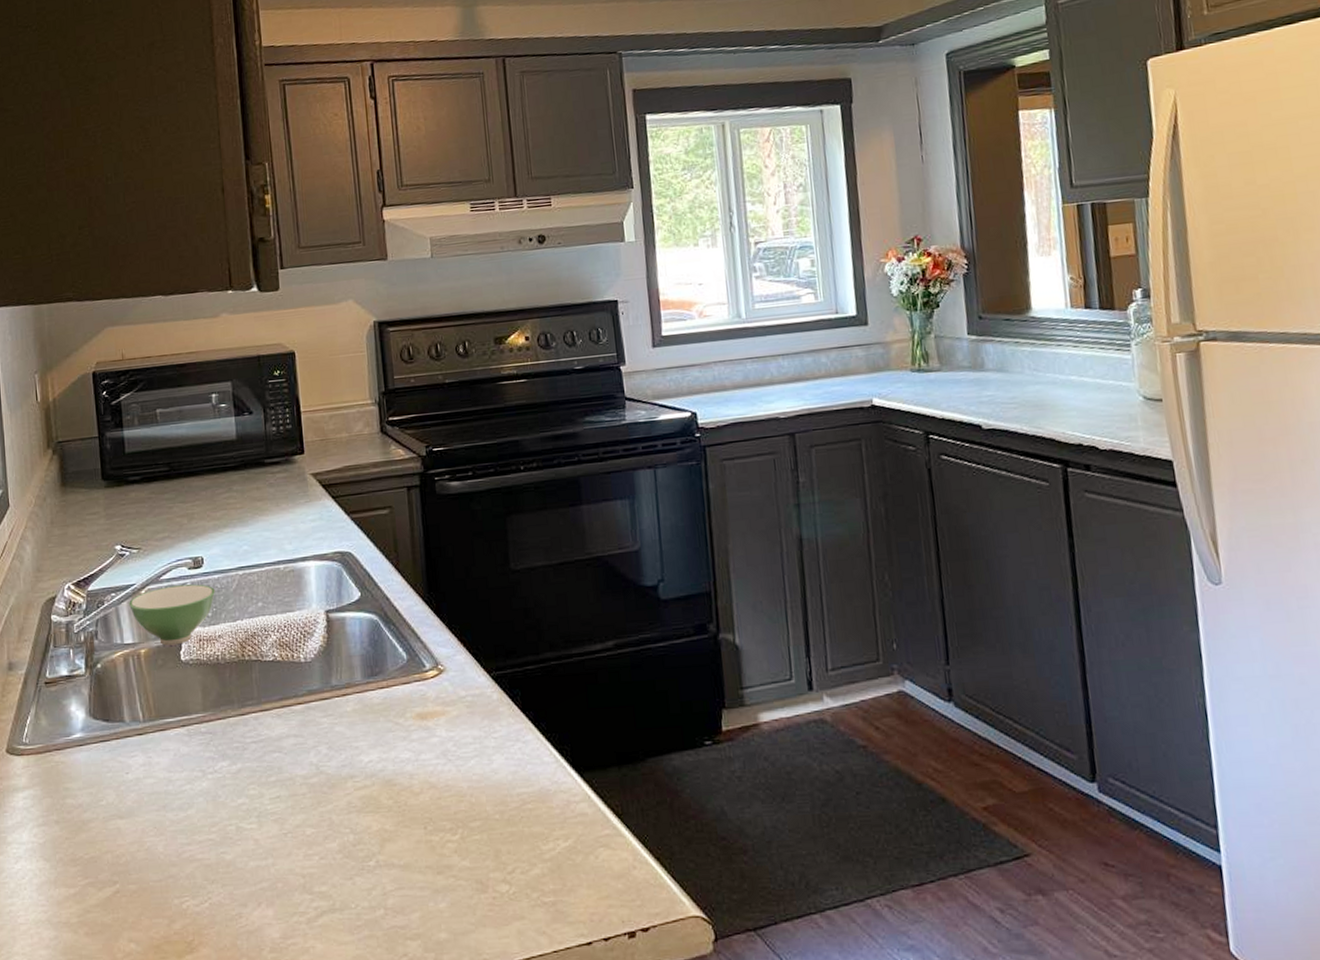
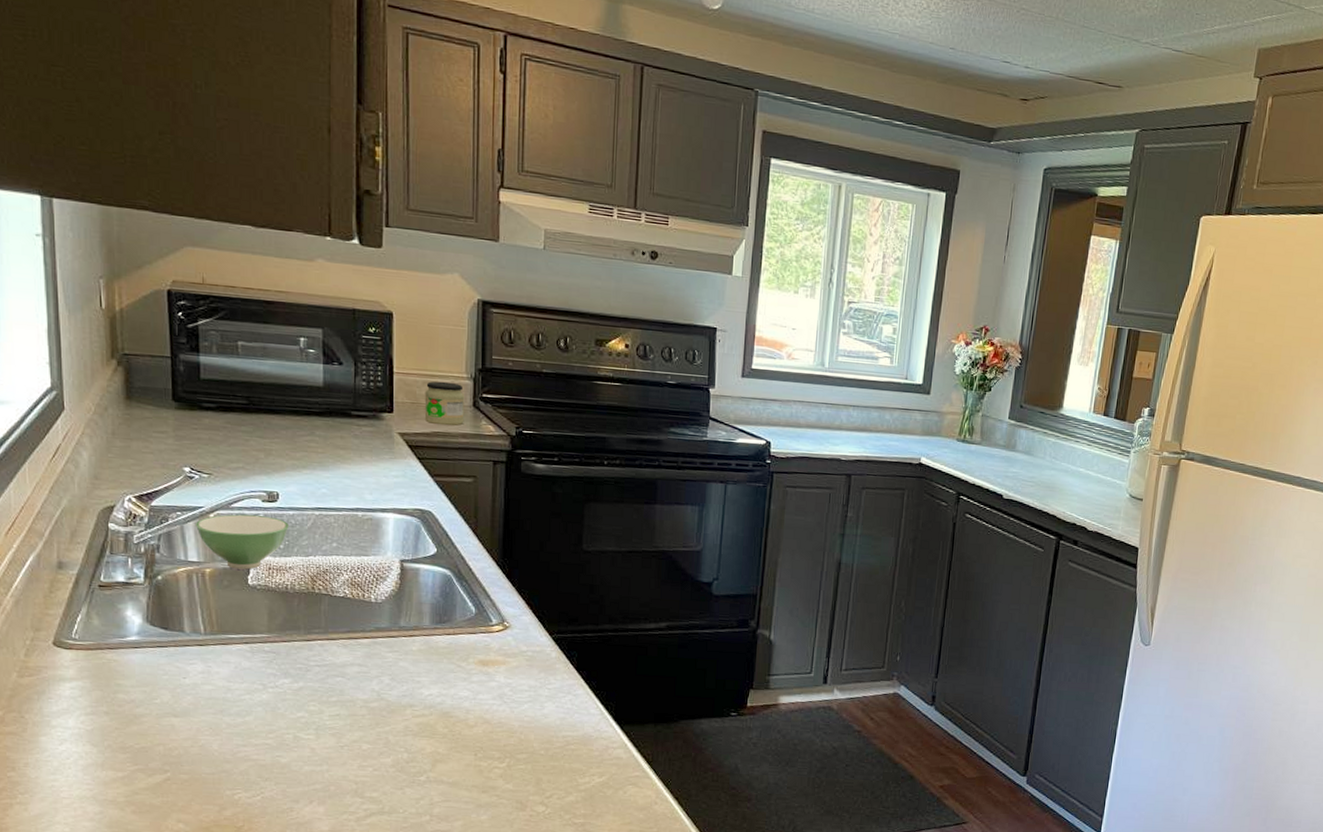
jar: none [332,411,374,458] -> present [424,381,465,426]

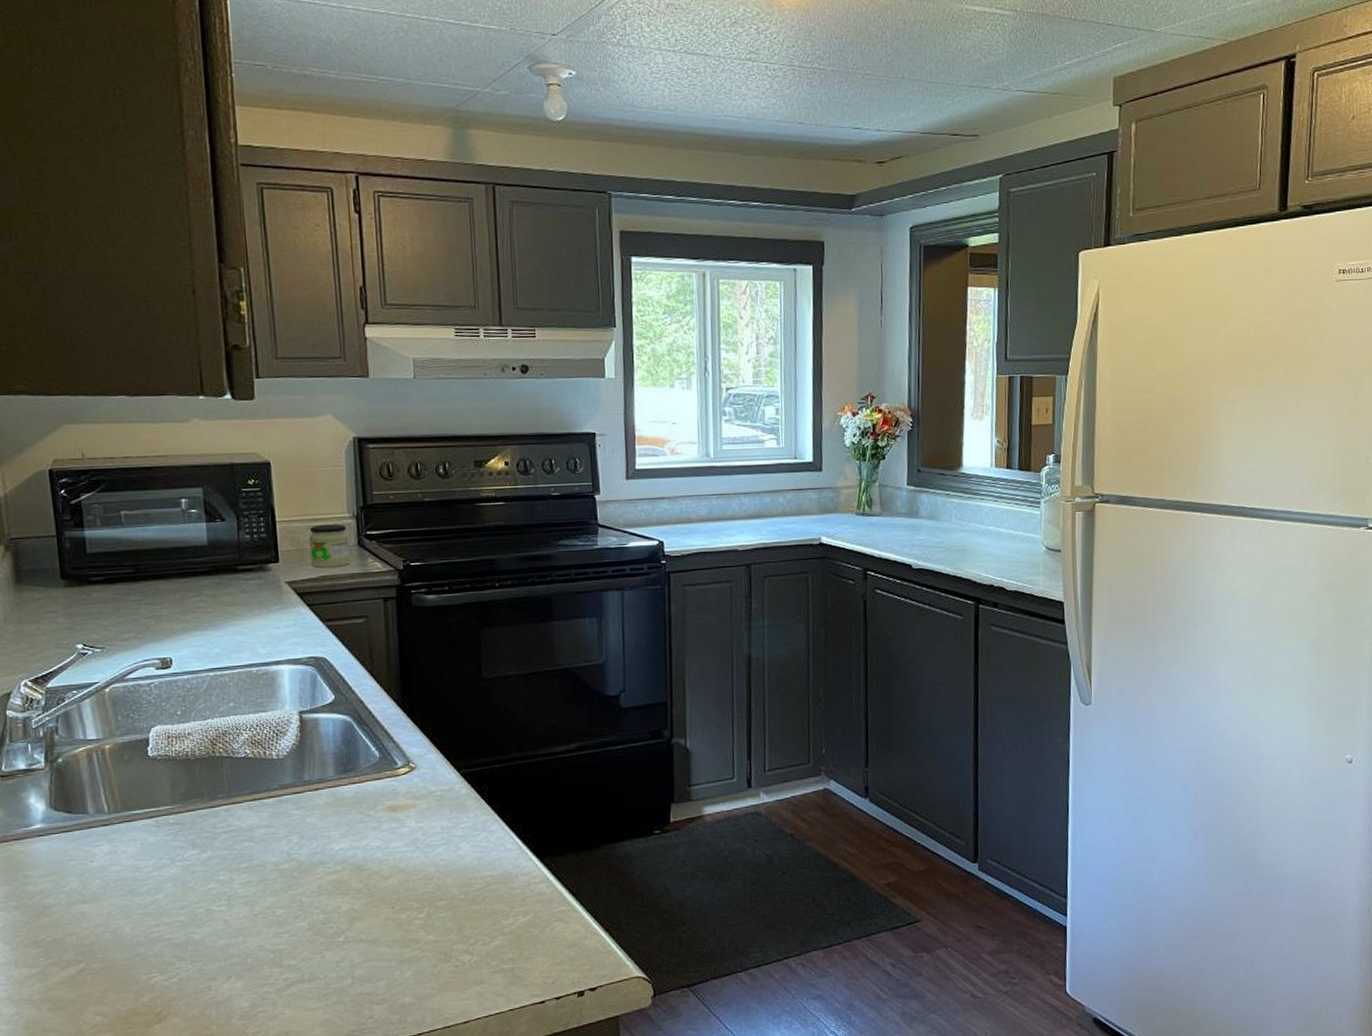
bowl: present [196,514,289,570] -> none [92,684,185,742]

